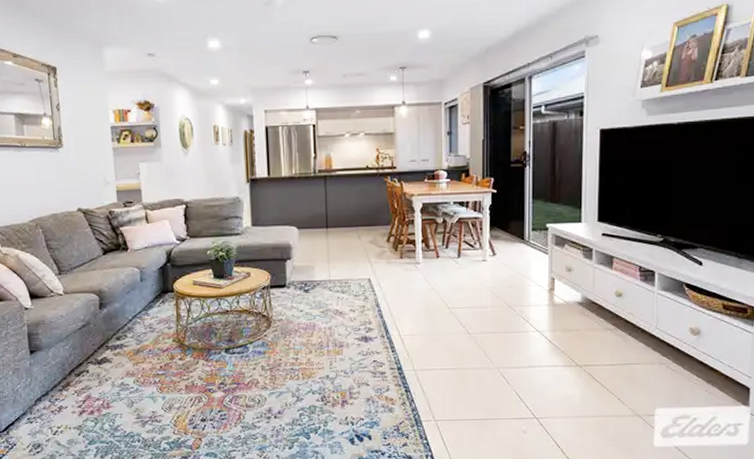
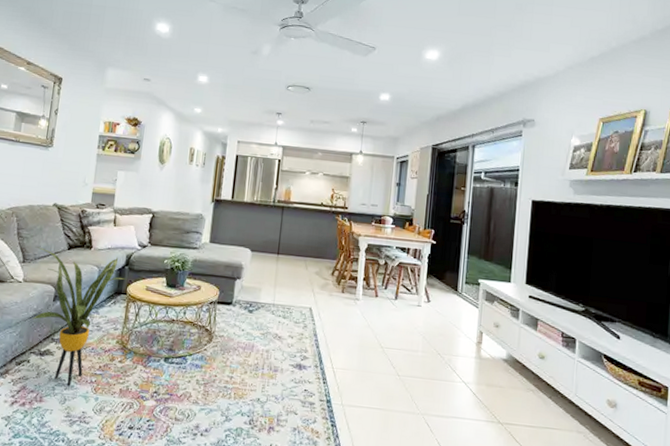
house plant: none [68,255,171,390] -> present [31,247,127,387]

